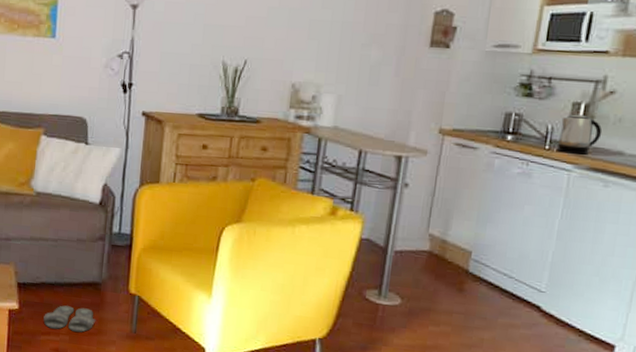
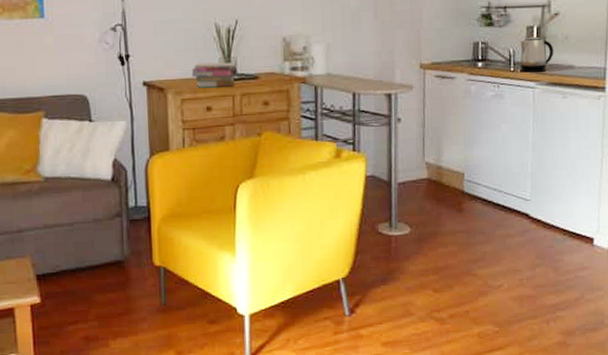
slippers: present [43,305,96,333] -> none [69,289,124,317]
books: none [192,99,237,128] -> present [191,62,234,88]

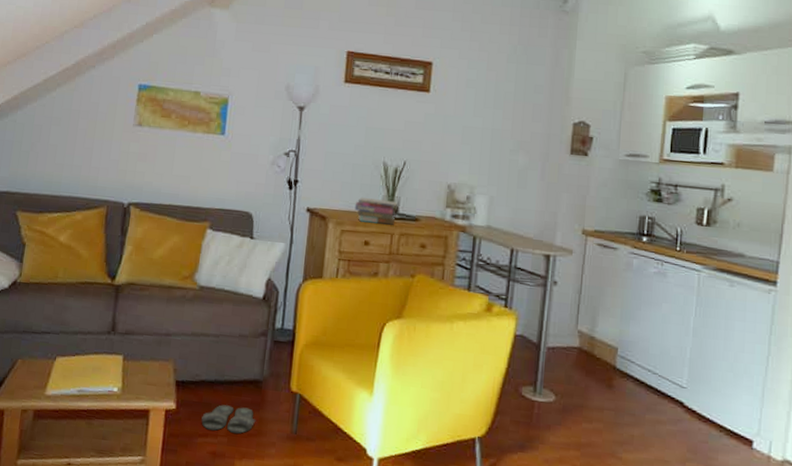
slippers: none [69,289,124,317] -> present [201,405,256,435]
kettle: present [519,36,554,73] -> none [686,218,725,257]

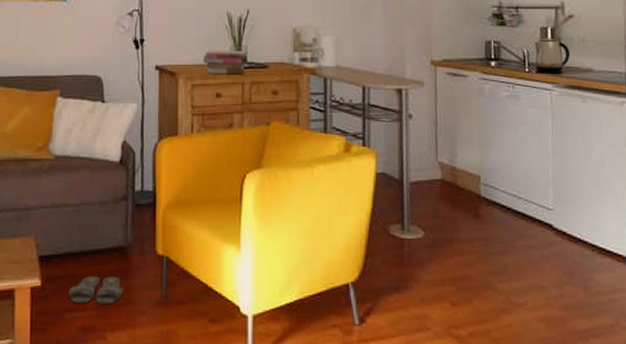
kettle: none [686,218,725,257] -> present [534,38,571,75]

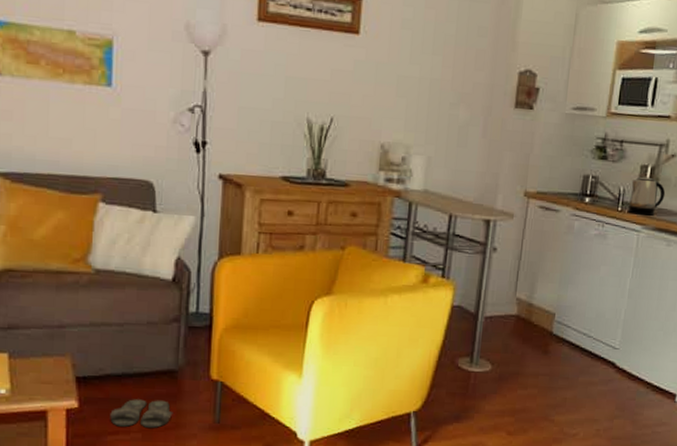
books: present [203,49,245,75] -> none [275,160,324,192]

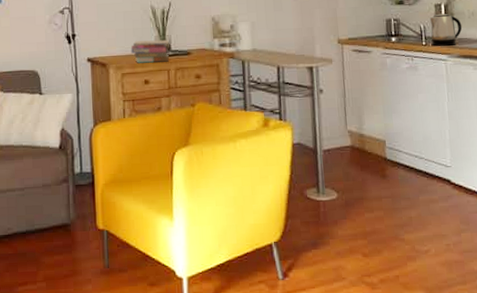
slippers: present [110,399,173,429] -> none [19,251,70,278]
books: none [275,160,324,192] -> present [130,39,169,63]

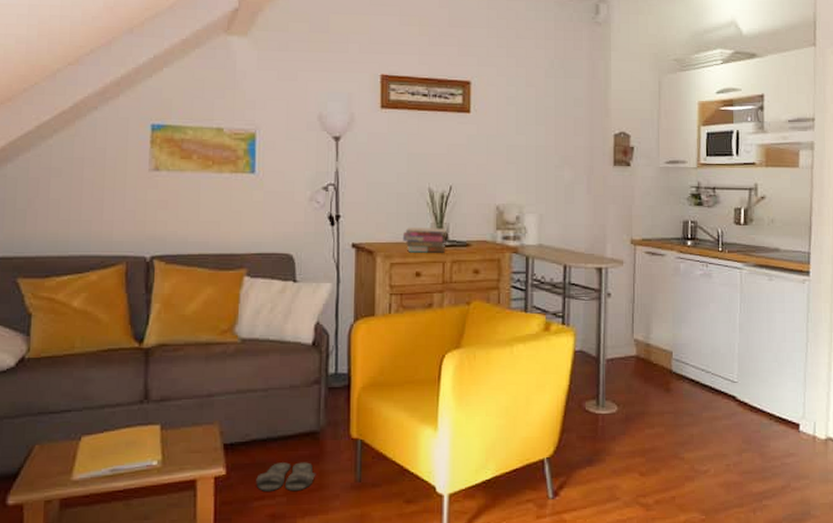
slippers: none [19,251,70,278] -> present [256,462,316,492]
kettle: present [429,13,463,47] -> none [727,218,761,255]

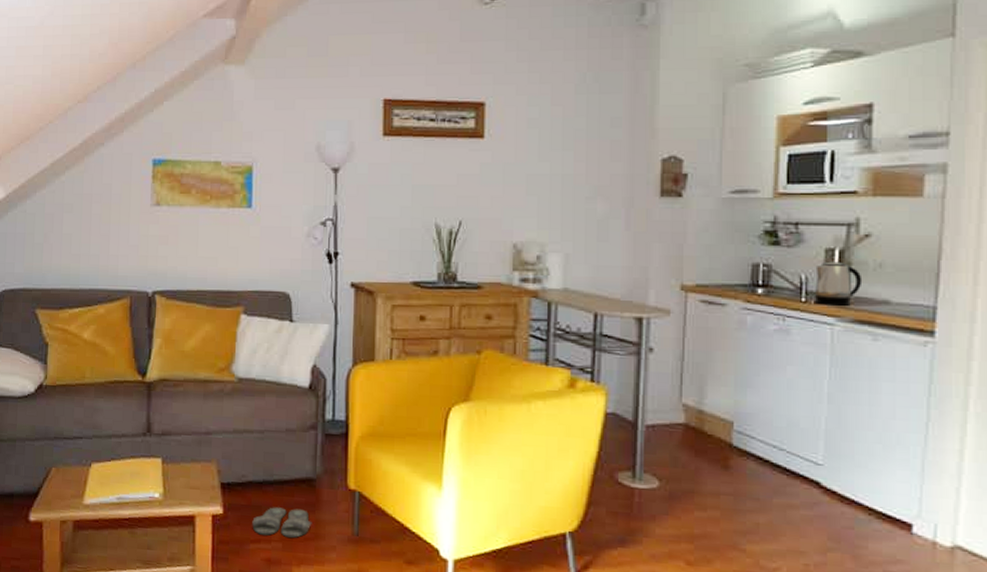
books: present [402,226,446,253] -> none [405,265,455,295]
kettle: none [727,218,761,255] -> present [814,261,863,307]

